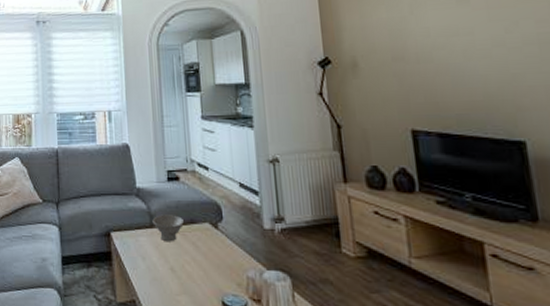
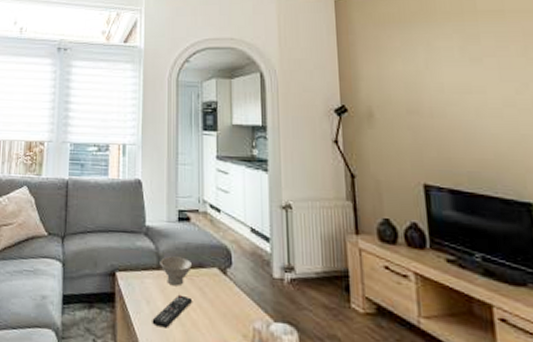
remote control: none [149,250,186,281] -> present [152,294,192,328]

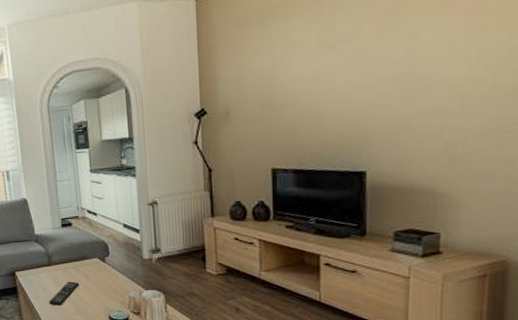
bowl: present [160,256,192,286] -> none [50,254,77,276]

